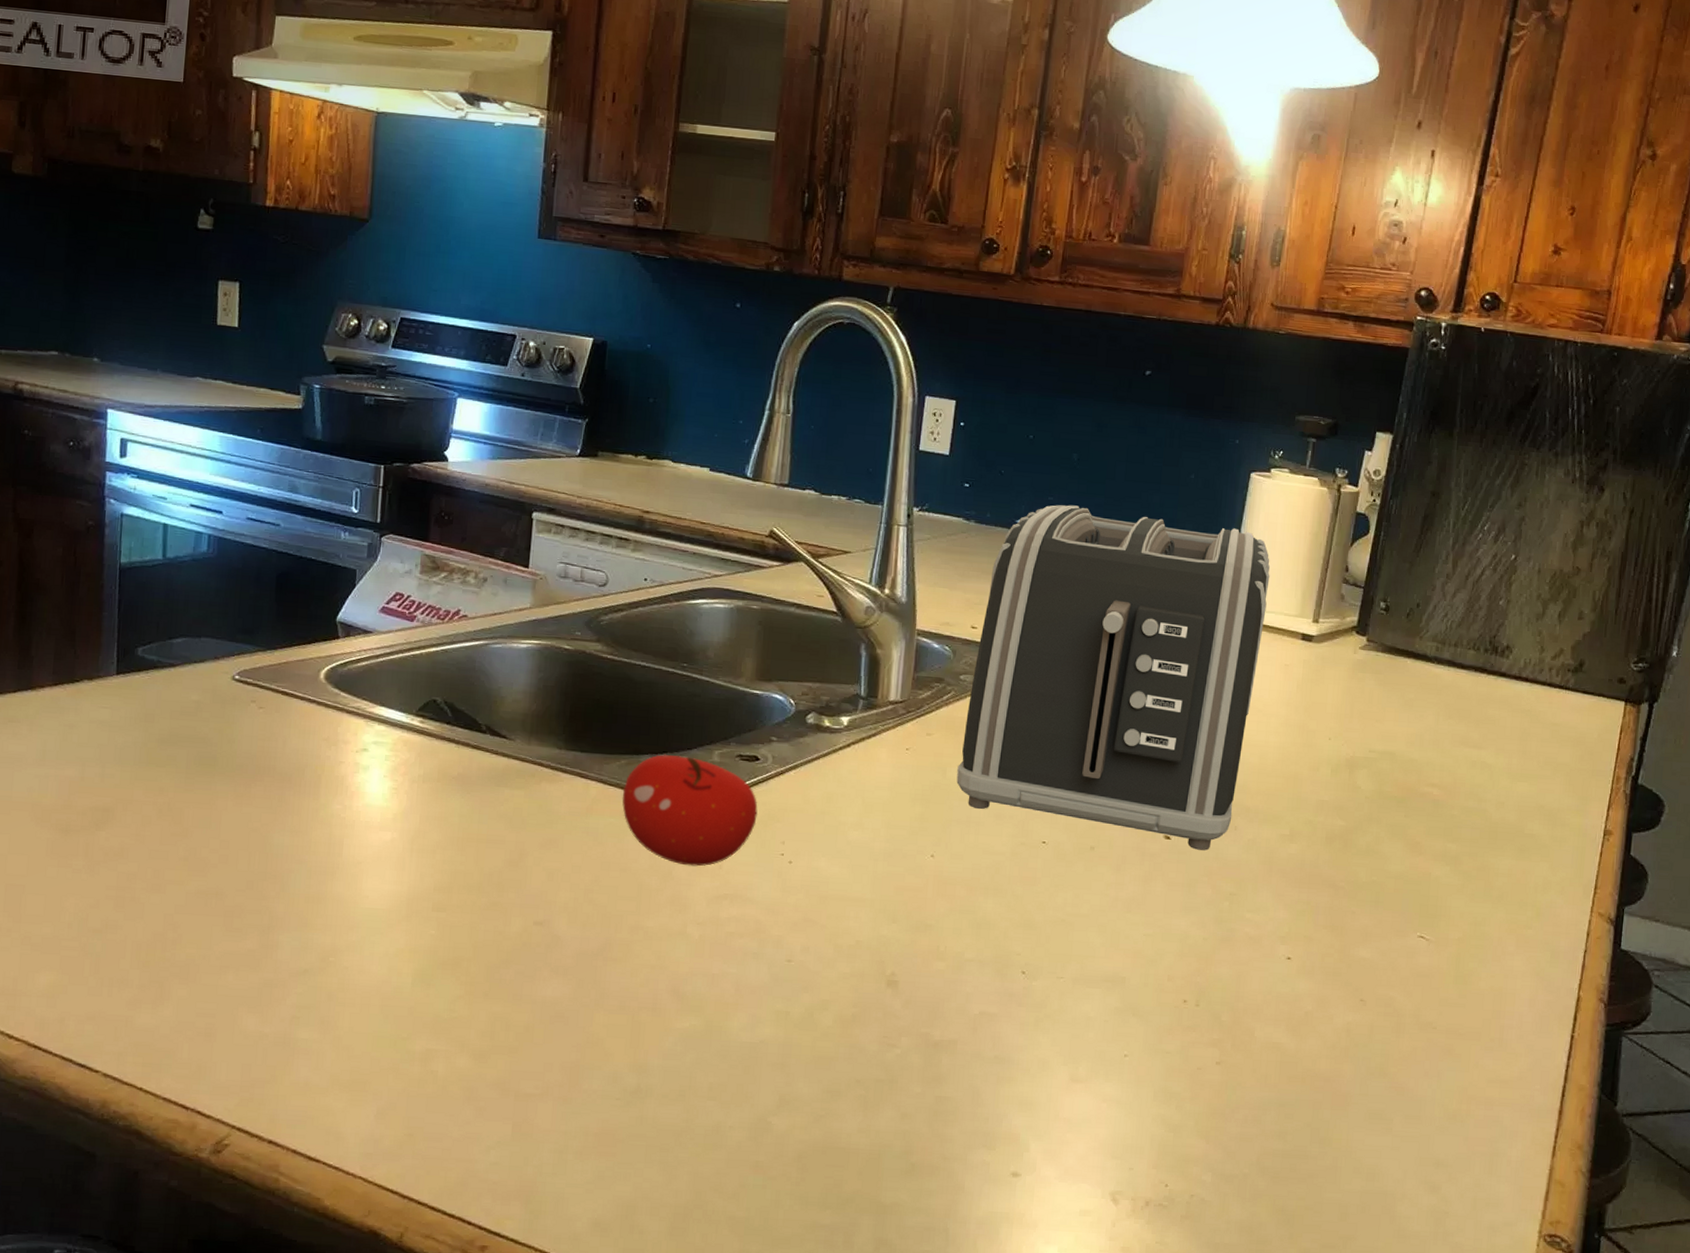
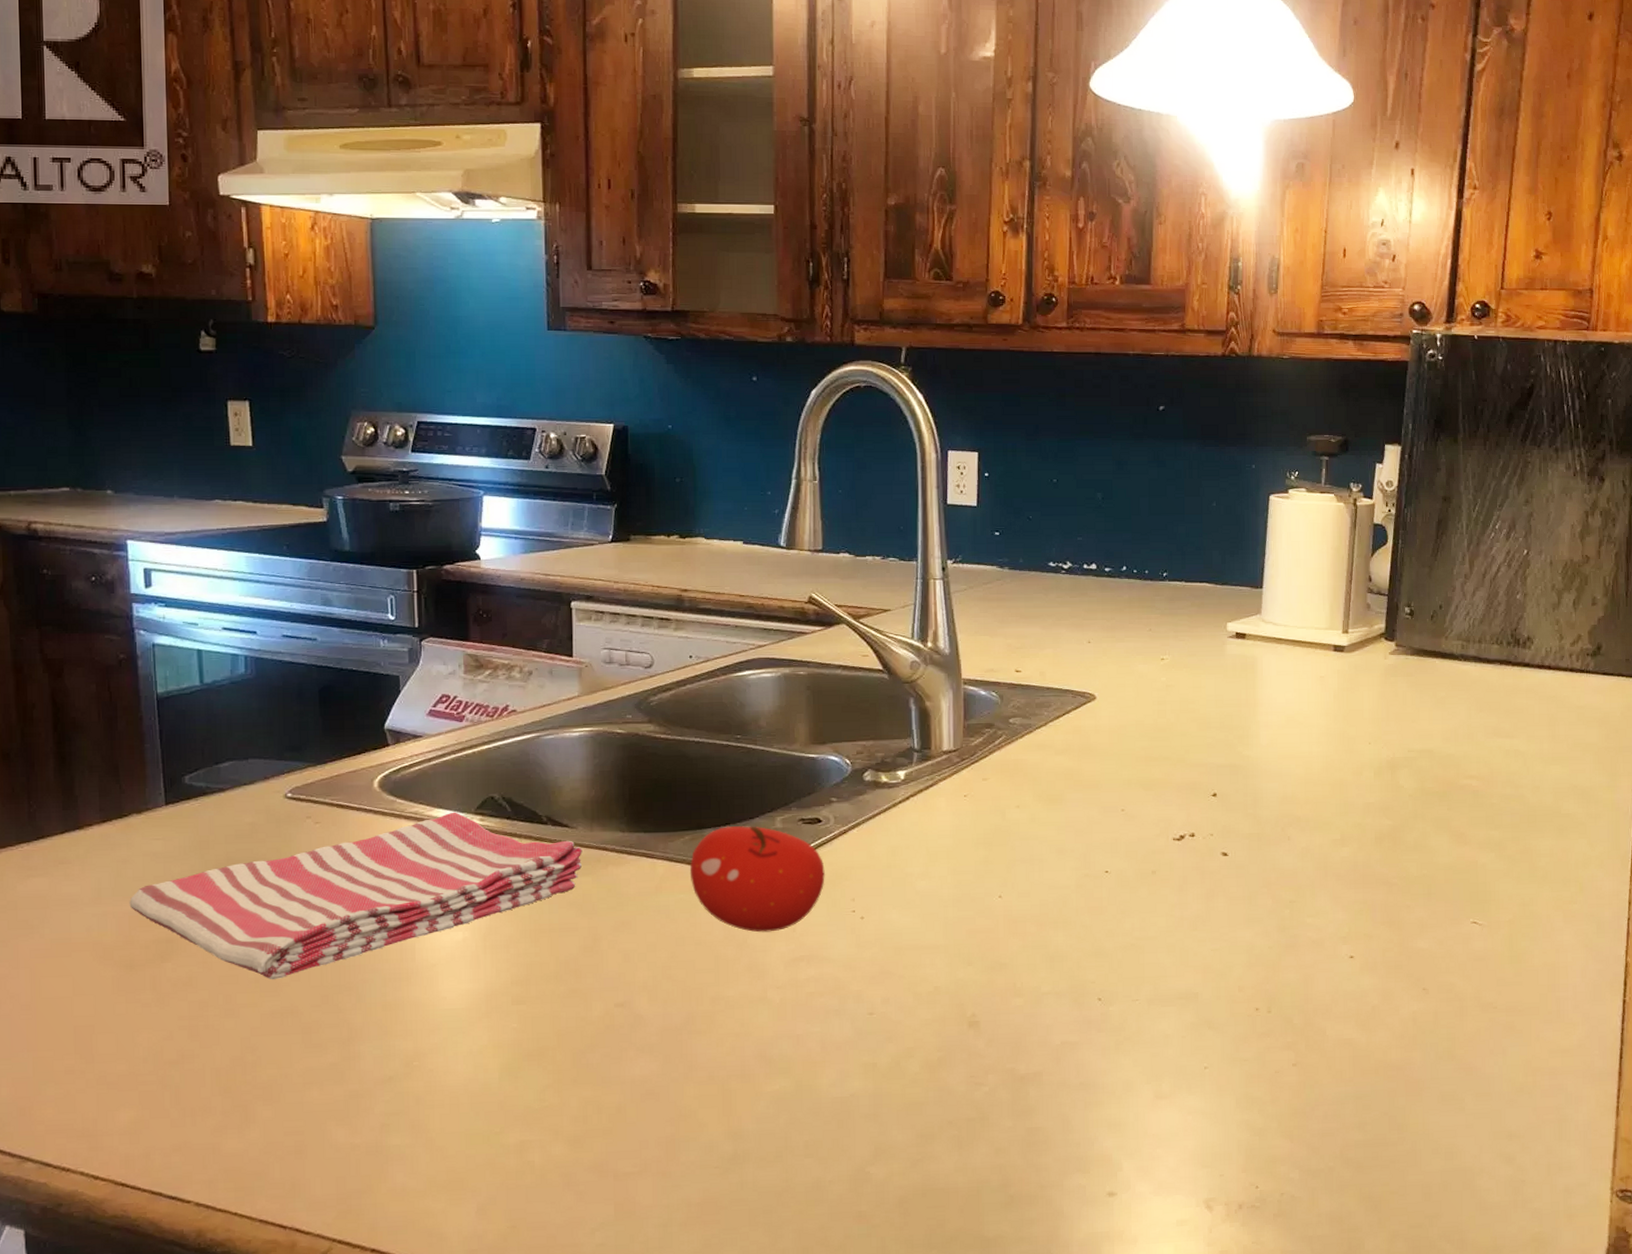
dish towel: none [71,711,518,859] -> present [129,812,582,979]
toaster: present [956,505,1270,851] -> none [1016,543,1298,863]

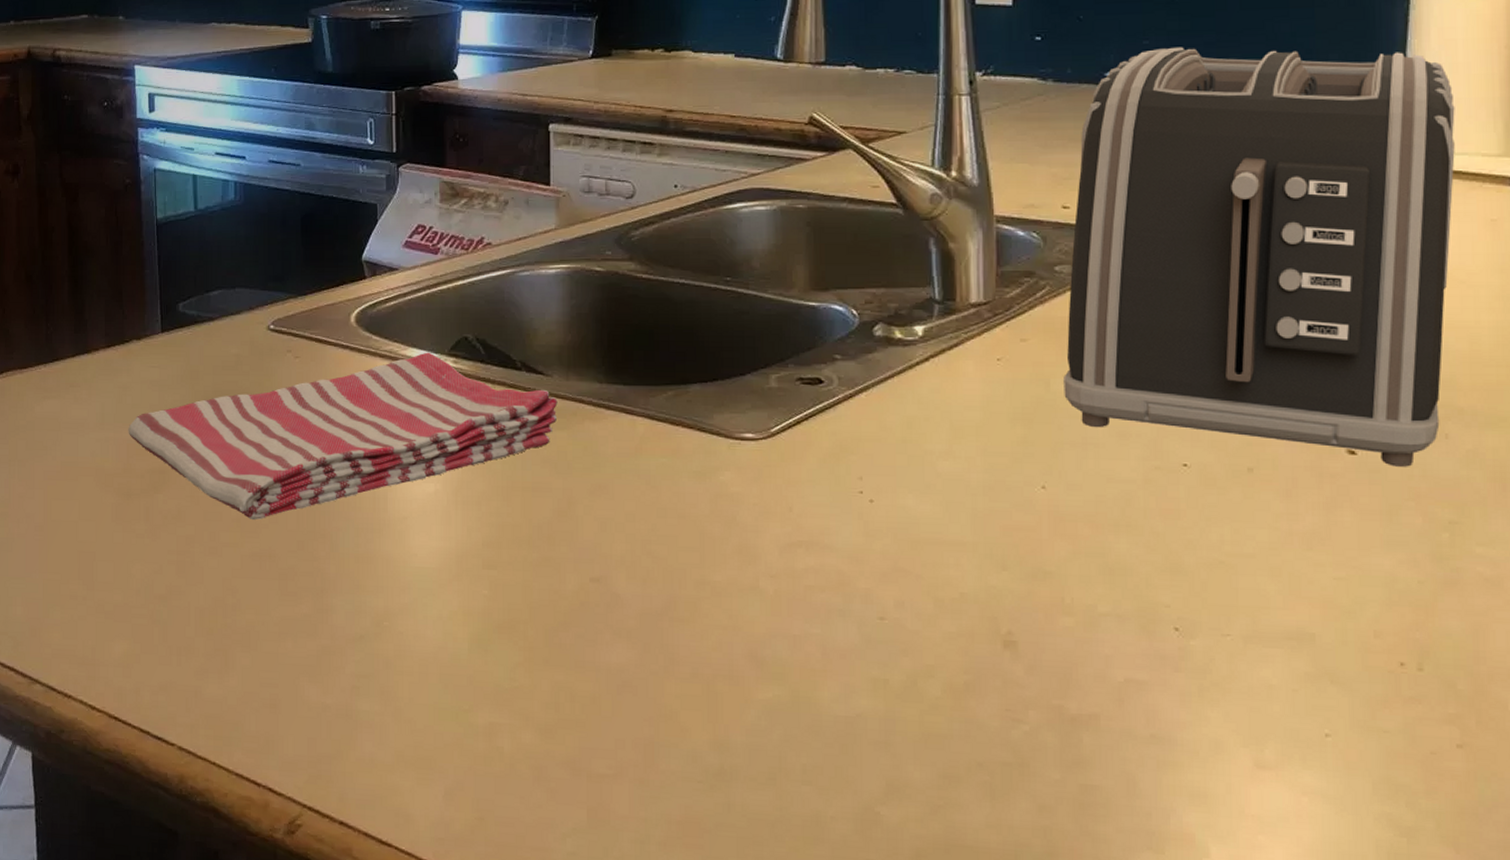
fruit: present [689,825,825,933] -> none [672,381,827,510]
toaster: none [1016,543,1298,863] -> present [1063,47,1455,467]

